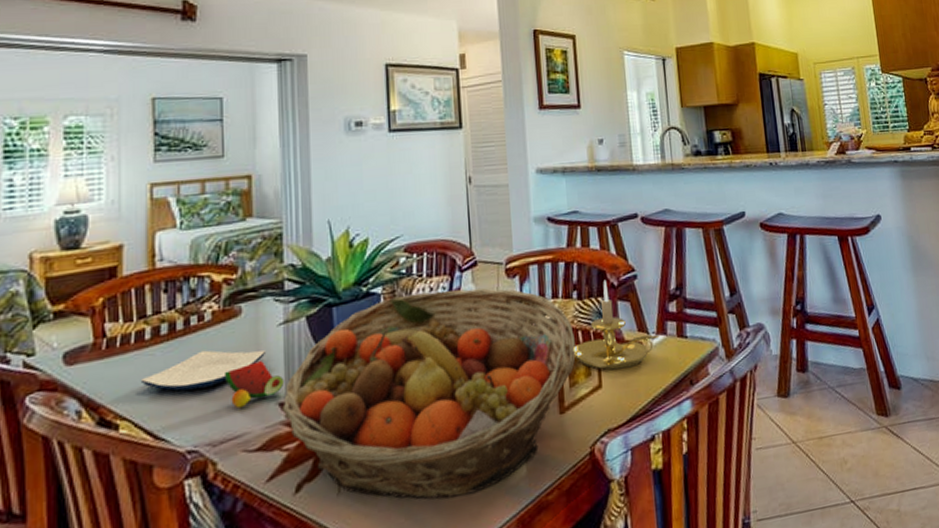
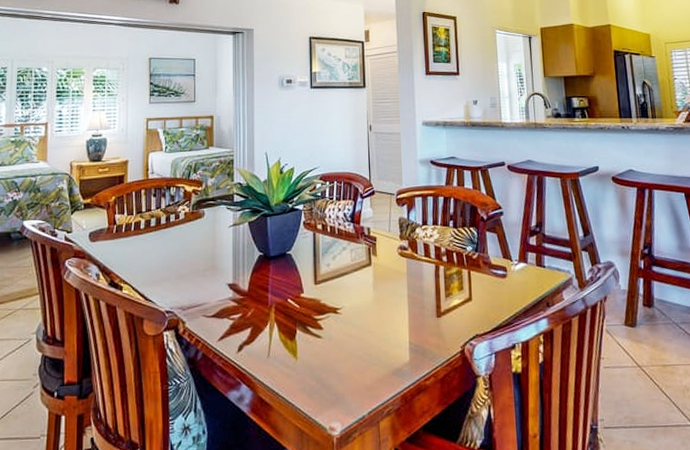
plate: present [142,350,267,391] -> none [138,240,221,268]
watermelon: present [223,361,285,409] -> none [191,252,233,285]
fruit basket: present [282,288,576,500] -> none [230,212,451,371]
candle holder: present [574,279,658,370] -> none [449,213,520,287]

